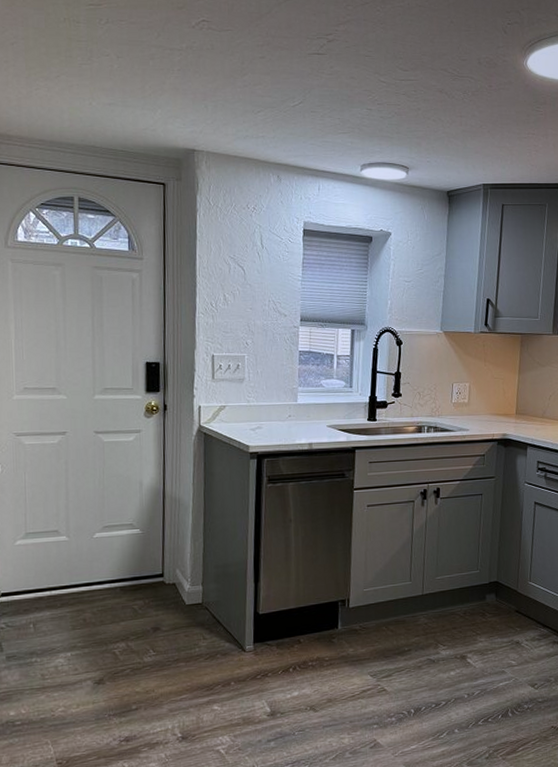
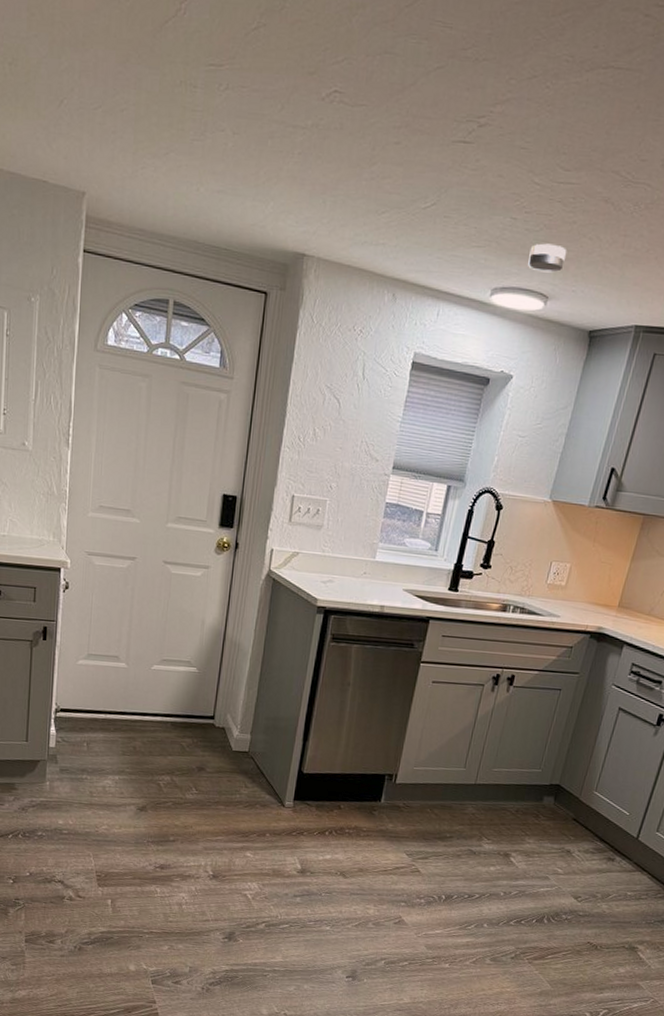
smoke detector: none [387,126,418,149] -> present [528,243,567,273]

